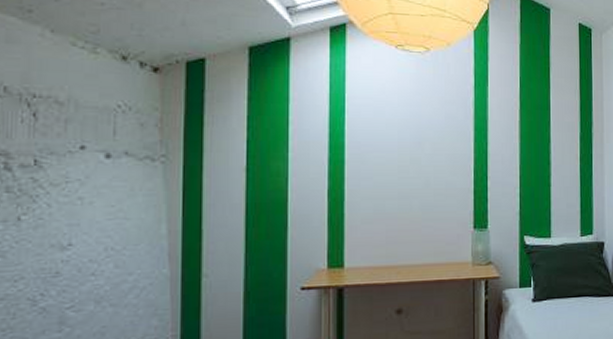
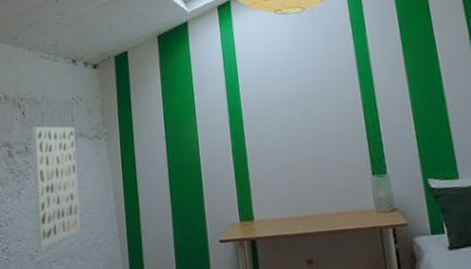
wall art: none [42,134,117,292] -> present [31,126,82,249]

